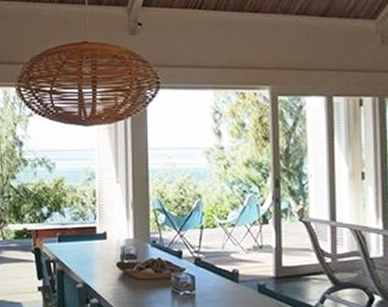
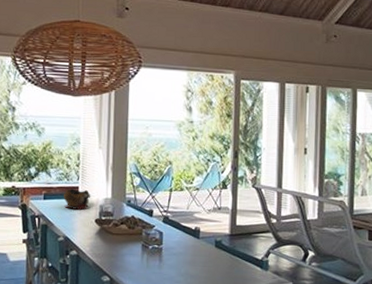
decorative bowl: none [80,229,111,253] -> present [64,188,91,210]

